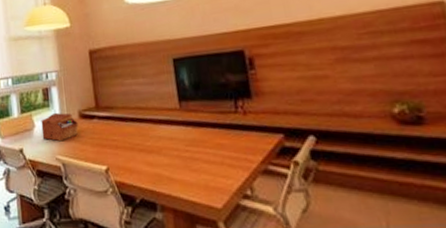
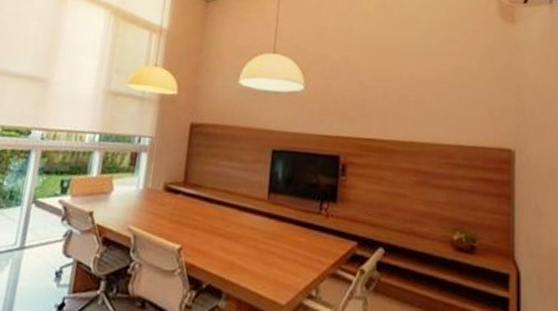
sewing box: present [41,113,79,142] -> none [118,180,161,212]

